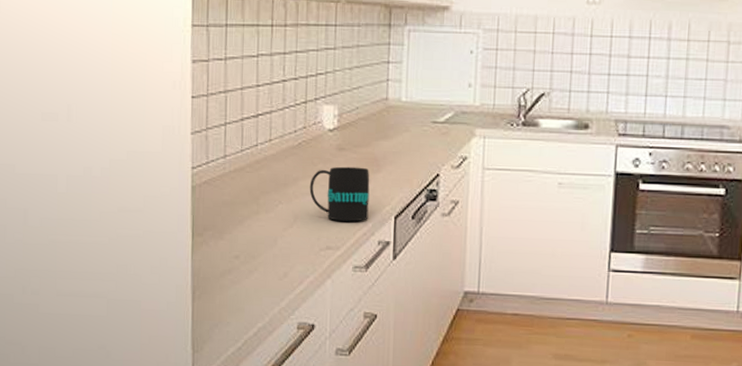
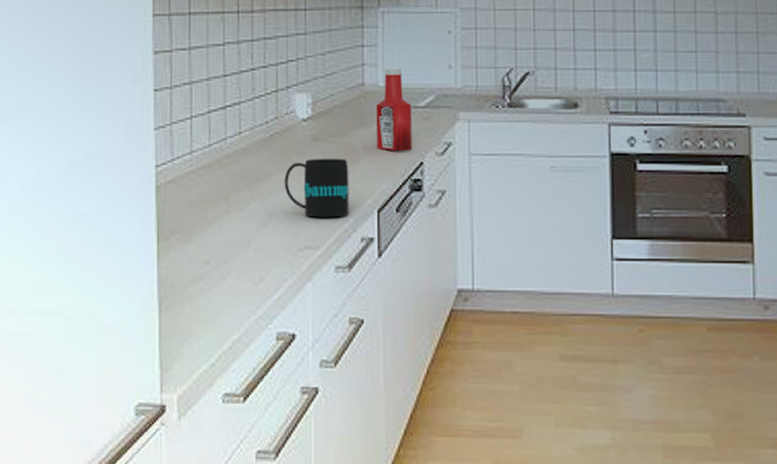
ketchup bottle: none [397,85,432,164] -> present [377,68,412,152]

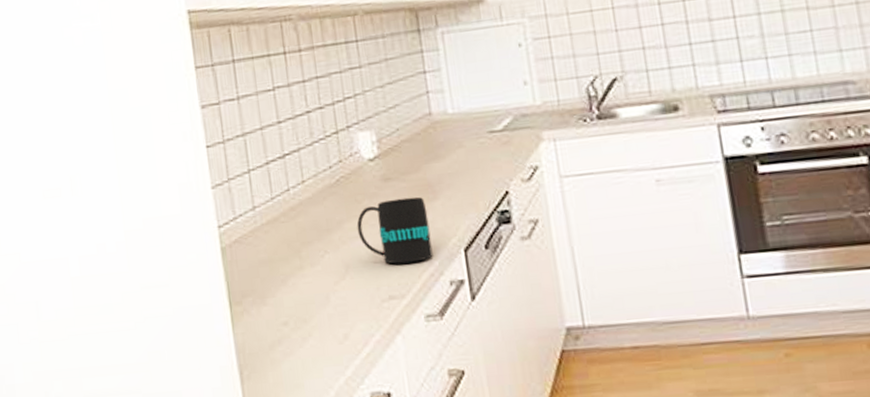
ketchup bottle: present [377,68,412,152] -> none [448,91,494,183]

